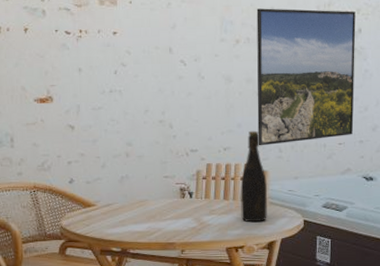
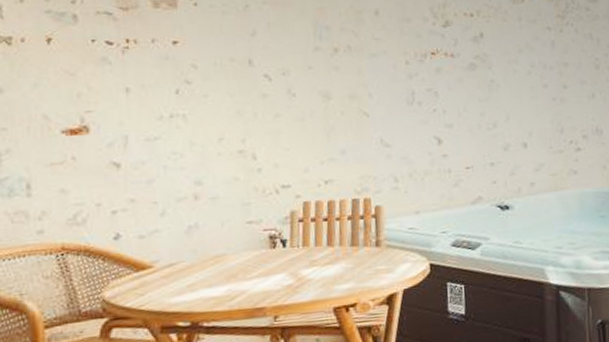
bottle: present [240,130,268,223] -> none [348,157,384,273]
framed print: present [256,8,356,146] -> none [357,10,482,176]

